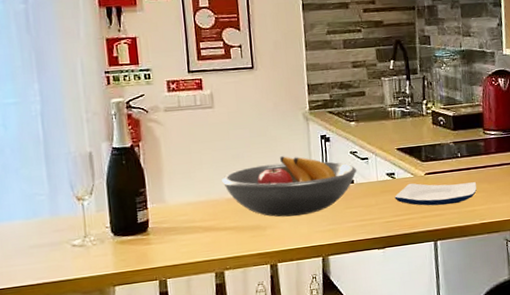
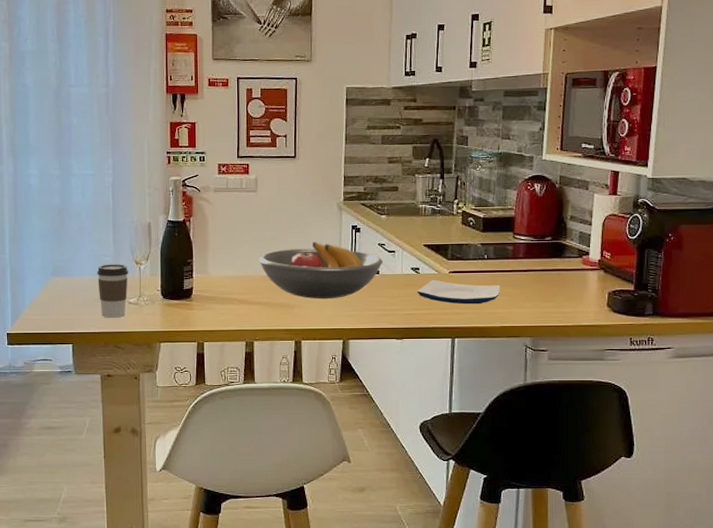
coffee cup: none [29,202,70,266] -> present [96,264,129,318]

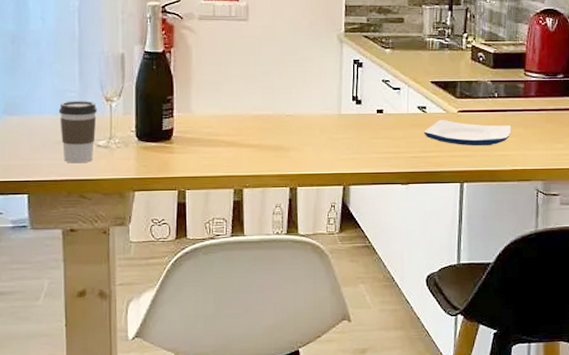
fruit bowl: present [259,242,384,299] -> none [249,77,388,141]

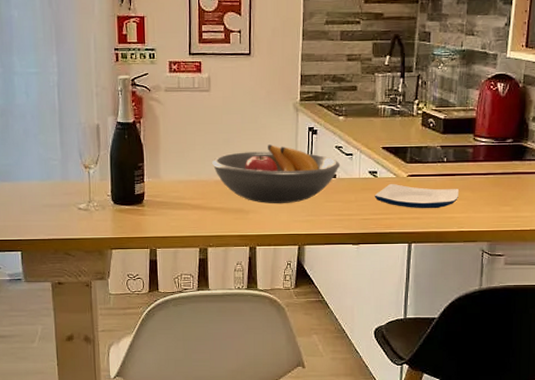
coffee cup: present [58,101,98,163] -> none [44,168,78,224]
fruit bowl: none [249,77,388,141] -> present [212,144,341,204]

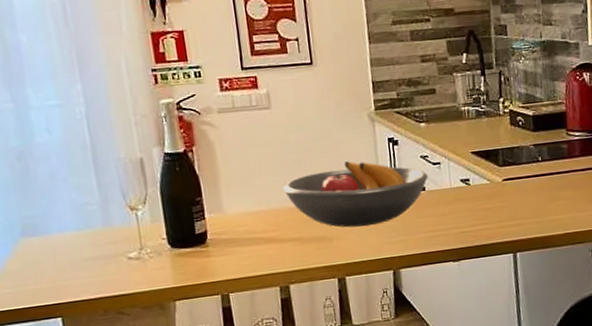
plate: present [374,183,459,209] -> none [469,188,559,215]

